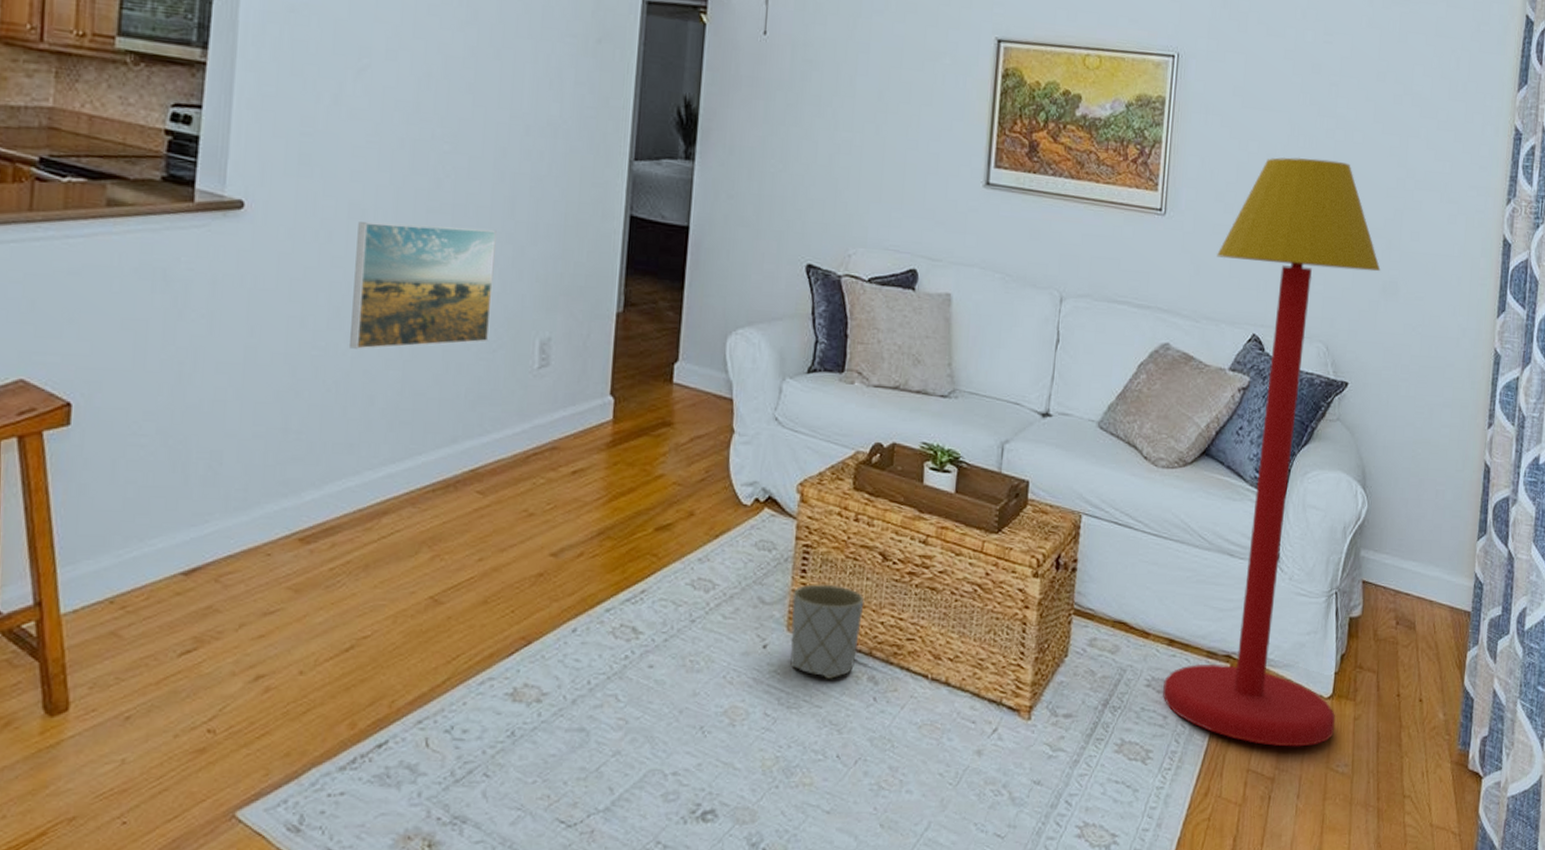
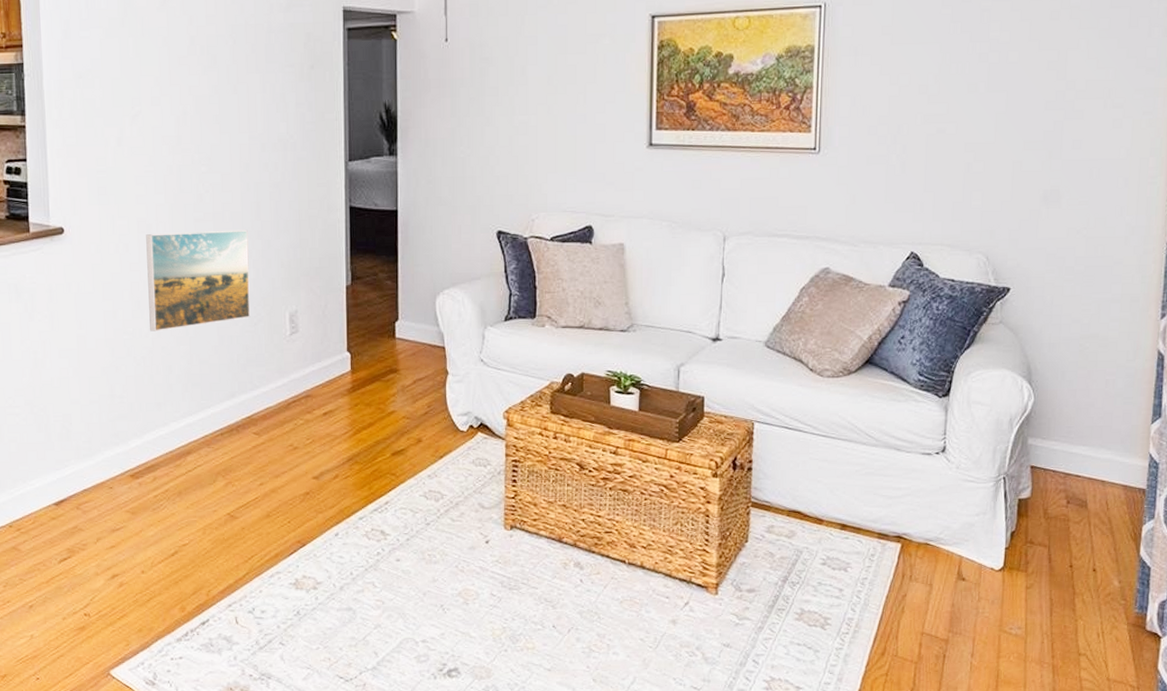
planter: present [790,584,865,679] -> none [507,491,567,566]
floor lamp: present [1163,157,1381,747] -> none [838,82,1041,613]

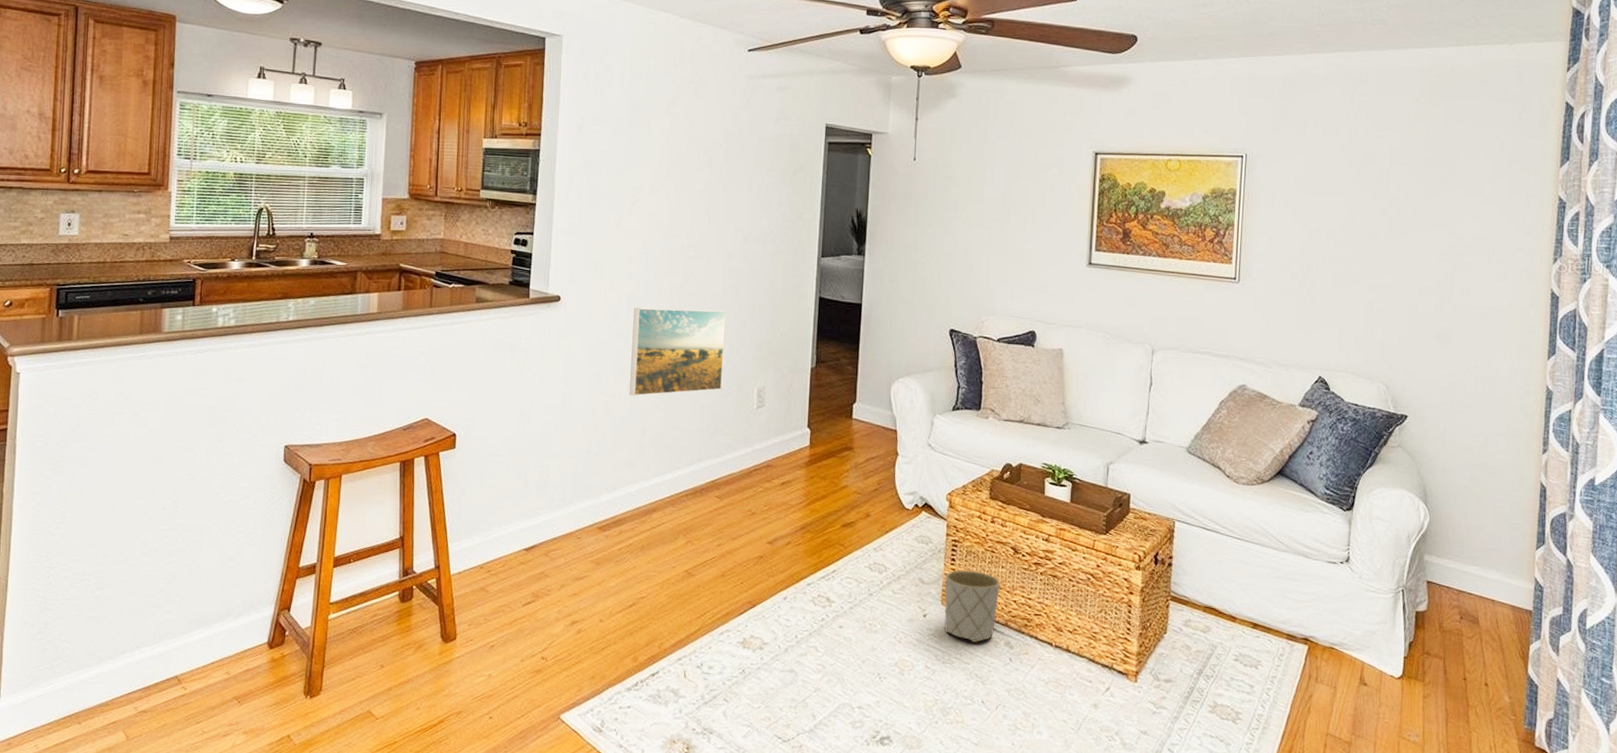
planter: none [507,491,567,566] -> present [944,569,1001,643]

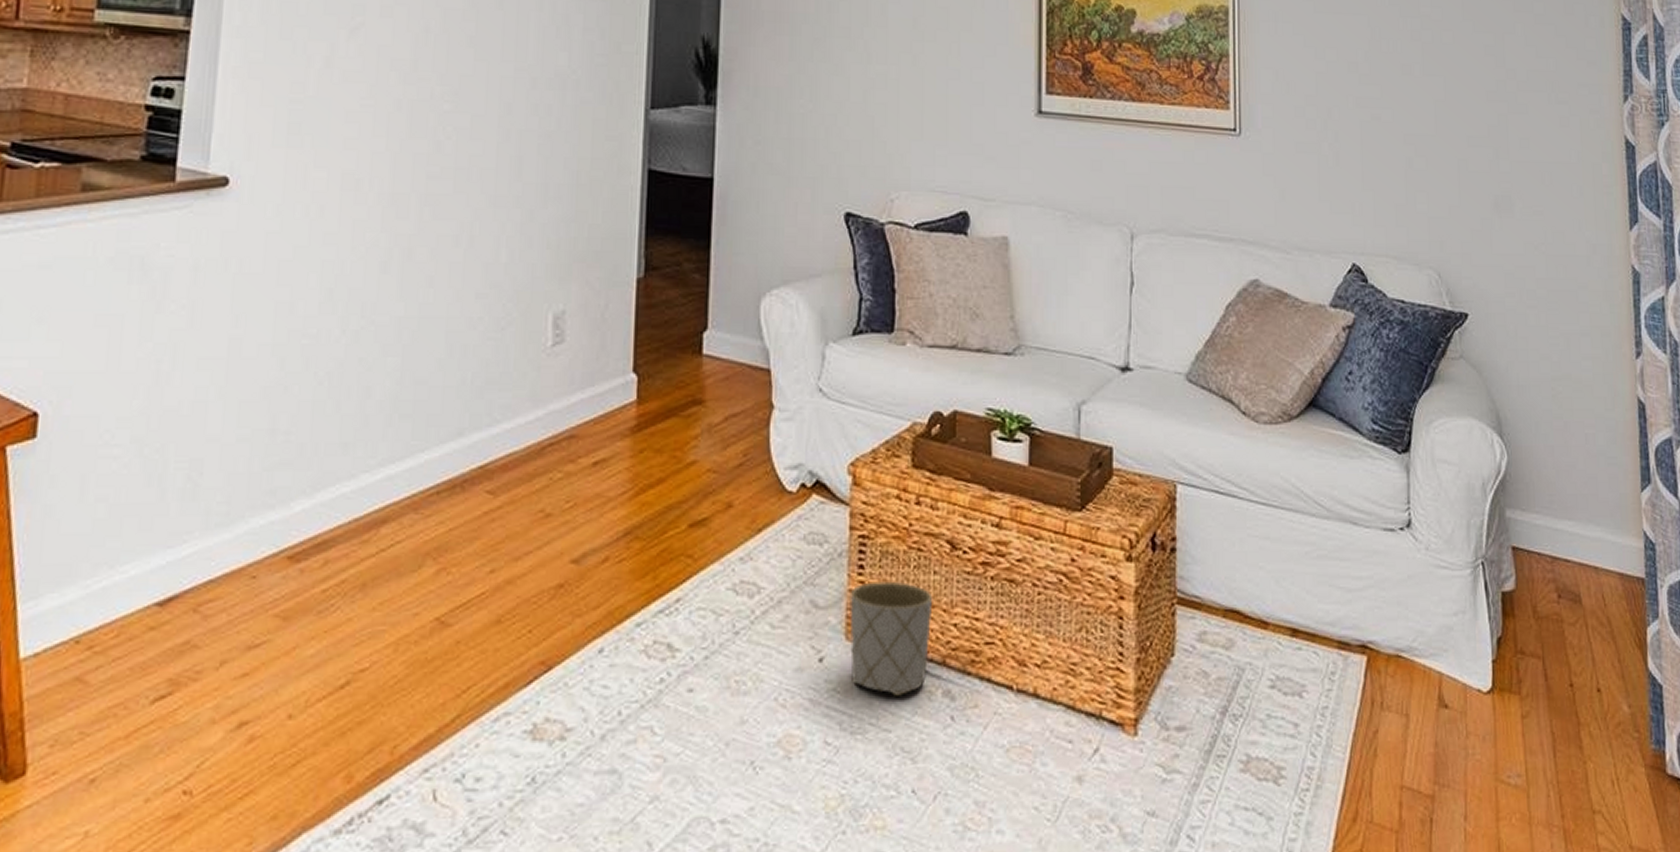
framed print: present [629,307,726,396] -> none [344,192,503,335]

